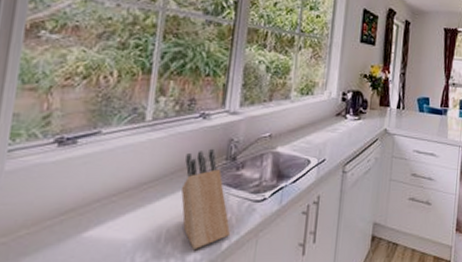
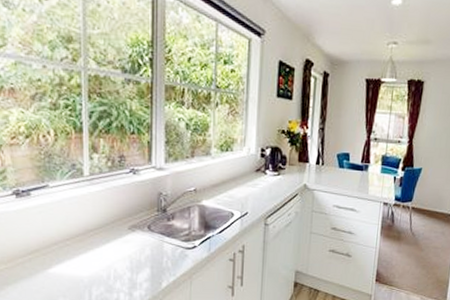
knife block: present [180,148,231,249] -> none [121,201,168,286]

